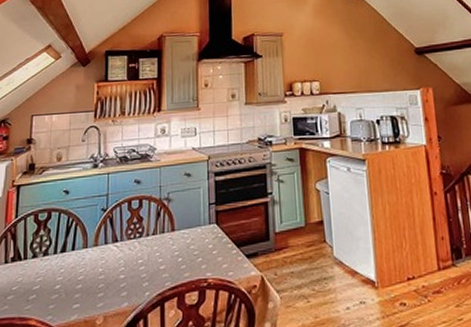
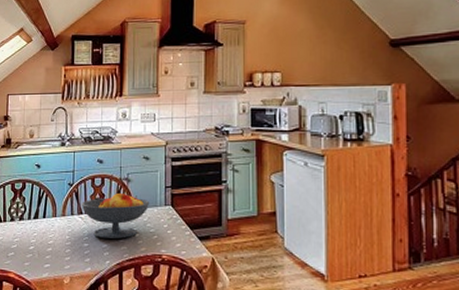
fruit bowl: none [116,214,193,267] -> present [81,192,150,239]

